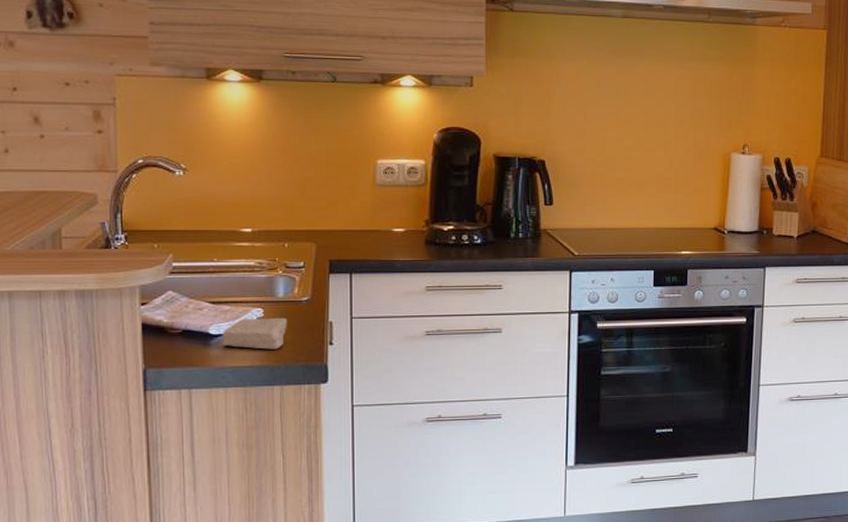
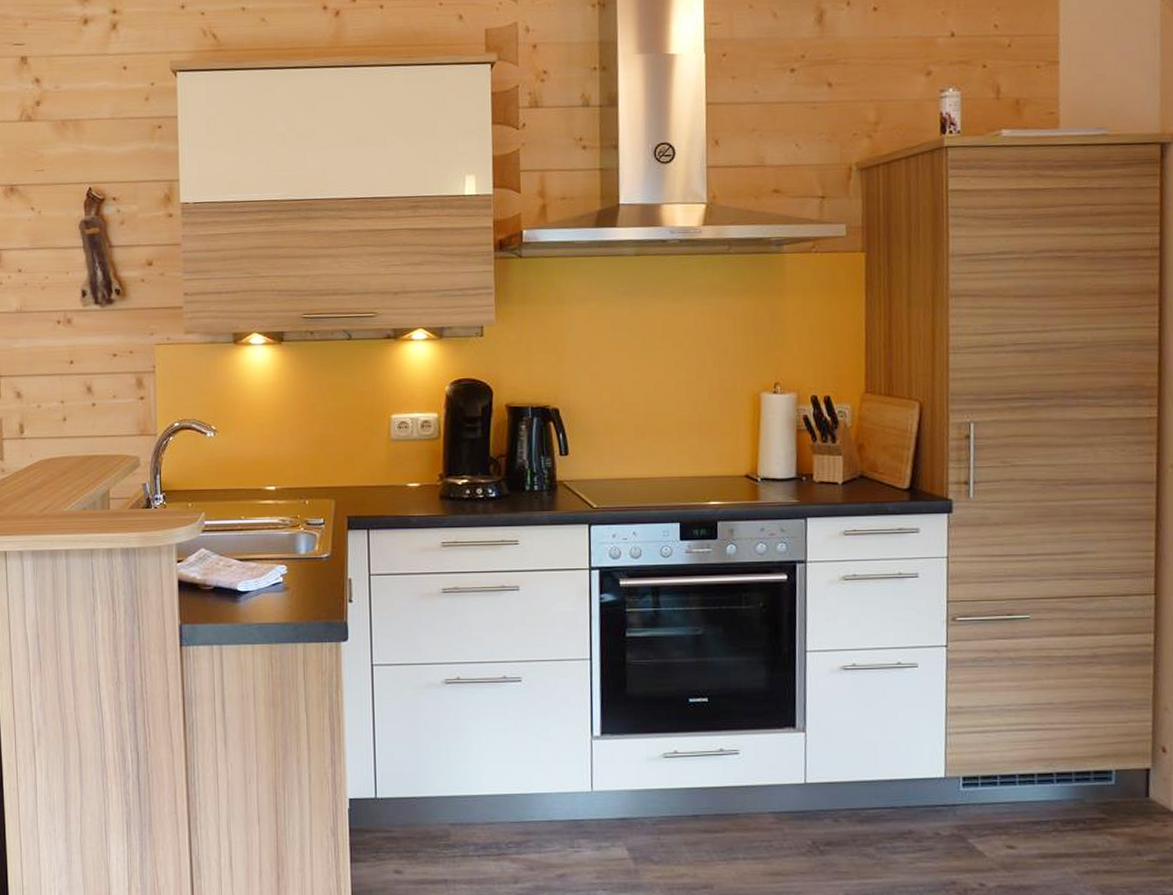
soap bar: present [223,317,287,350] -> none [250,574,309,607]

